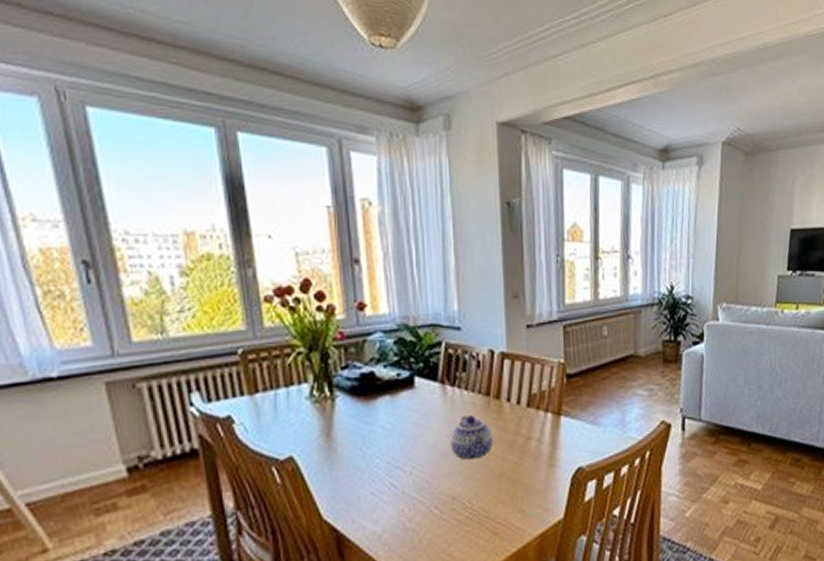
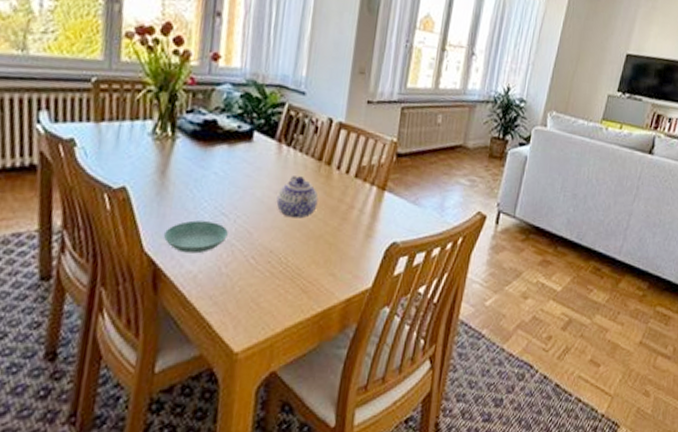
saucer: none [339,477,406,514] -> present [163,220,228,254]

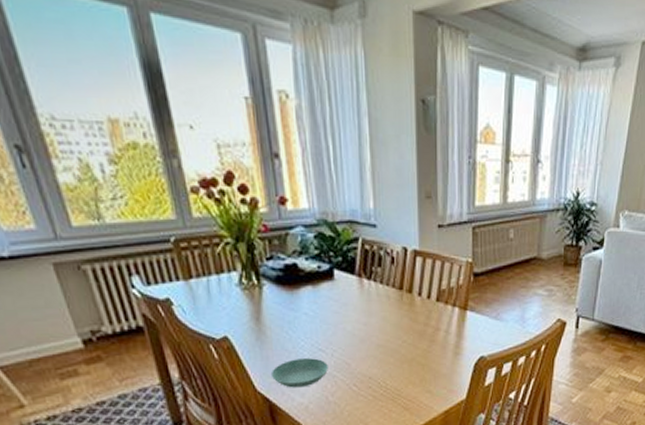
teapot: present [276,176,319,219] -> none [366,307,405,346]

